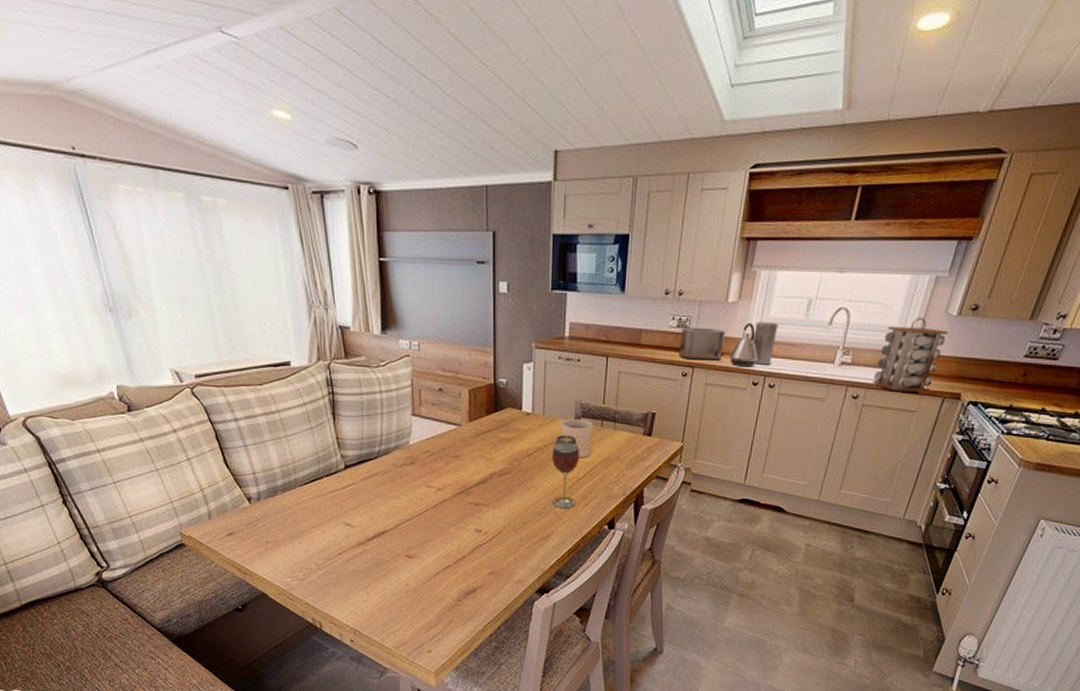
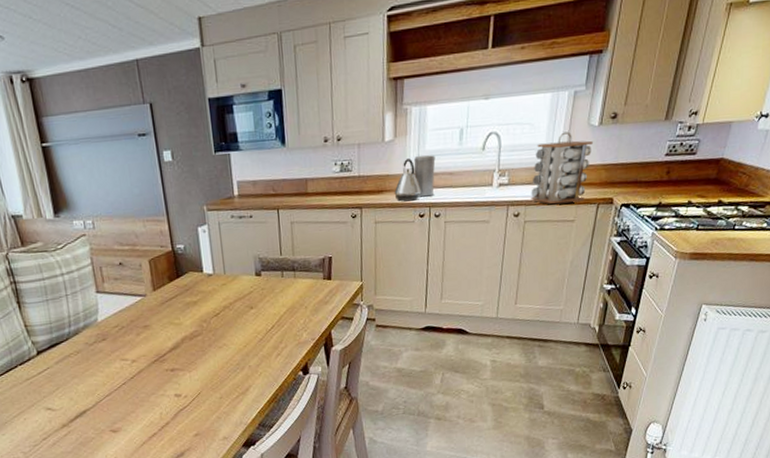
wineglass: present [552,435,581,509] -> none [238,290,268,362]
mug: present [561,419,594,458] -> none [243,273,276,311]
toaster: present [679,327,726,361] -> none [344,167,389,202]

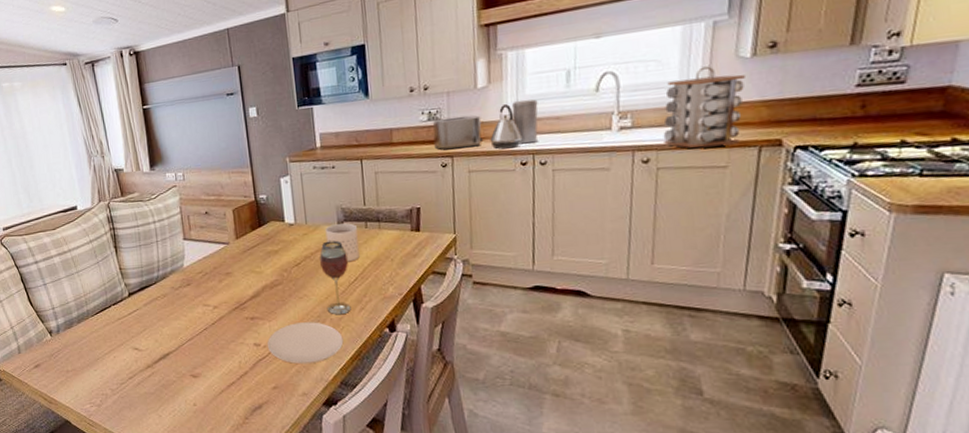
plate: none [187,369,261,411] -> present [267,322,344,365]
wineglass: none [238,290,268,362] -> present [319,240,351,315]
mug: none [243,273,276,311] -> present [325,223,360,262]
toaster: none [344,167,389,202] -> present [432,115,484,150]

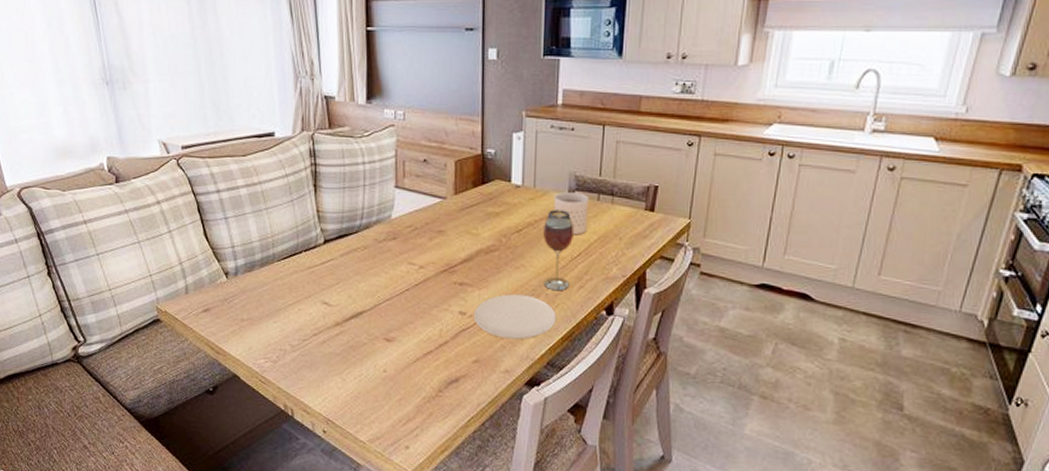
toaster: present [432,115,484,150] -> none [683,93,737,129]
kettle: present [490,103,523,149] -> none [741,86,775,136]
canister: present [511,99,538,144] -> none [768,86,797,133]
spice rack: present [663,66,747,149] -> none [912,79,1002,164]

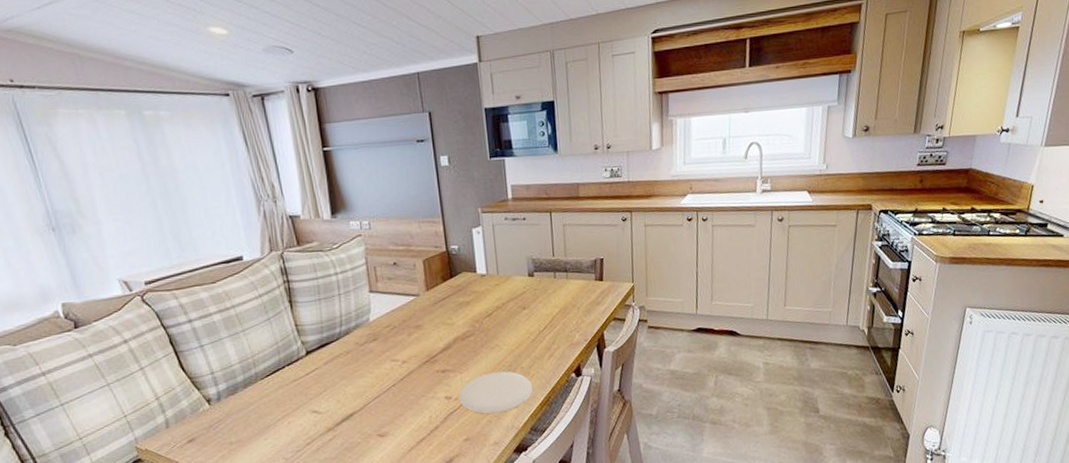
wineglass: present [543,209,575,291] -> none [511,290,541,363]
mug: present [553,192,590,235] -> none [516,273,549,311]

